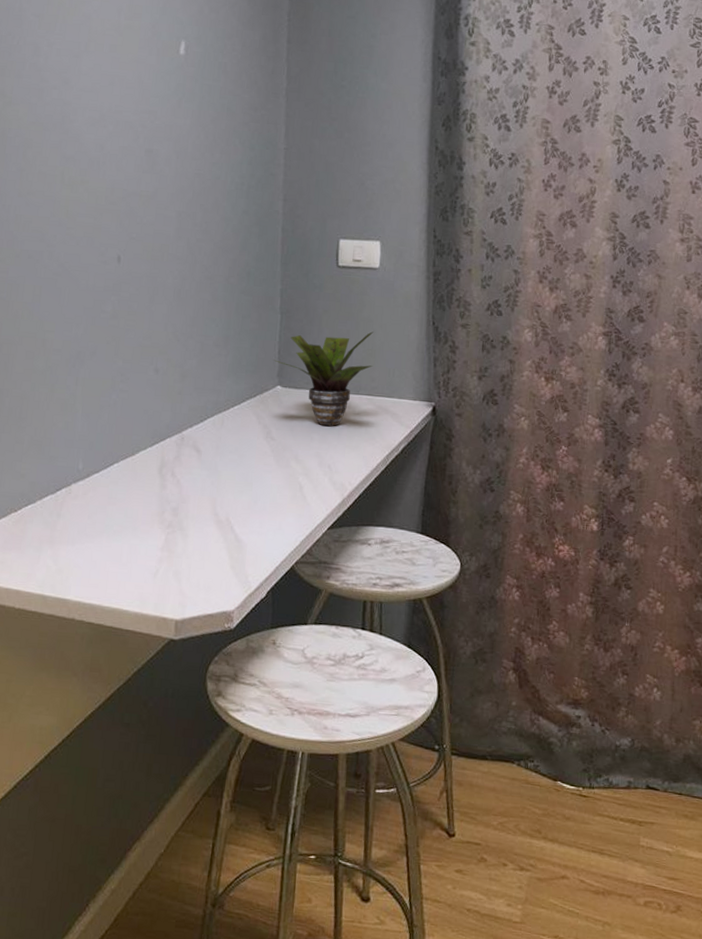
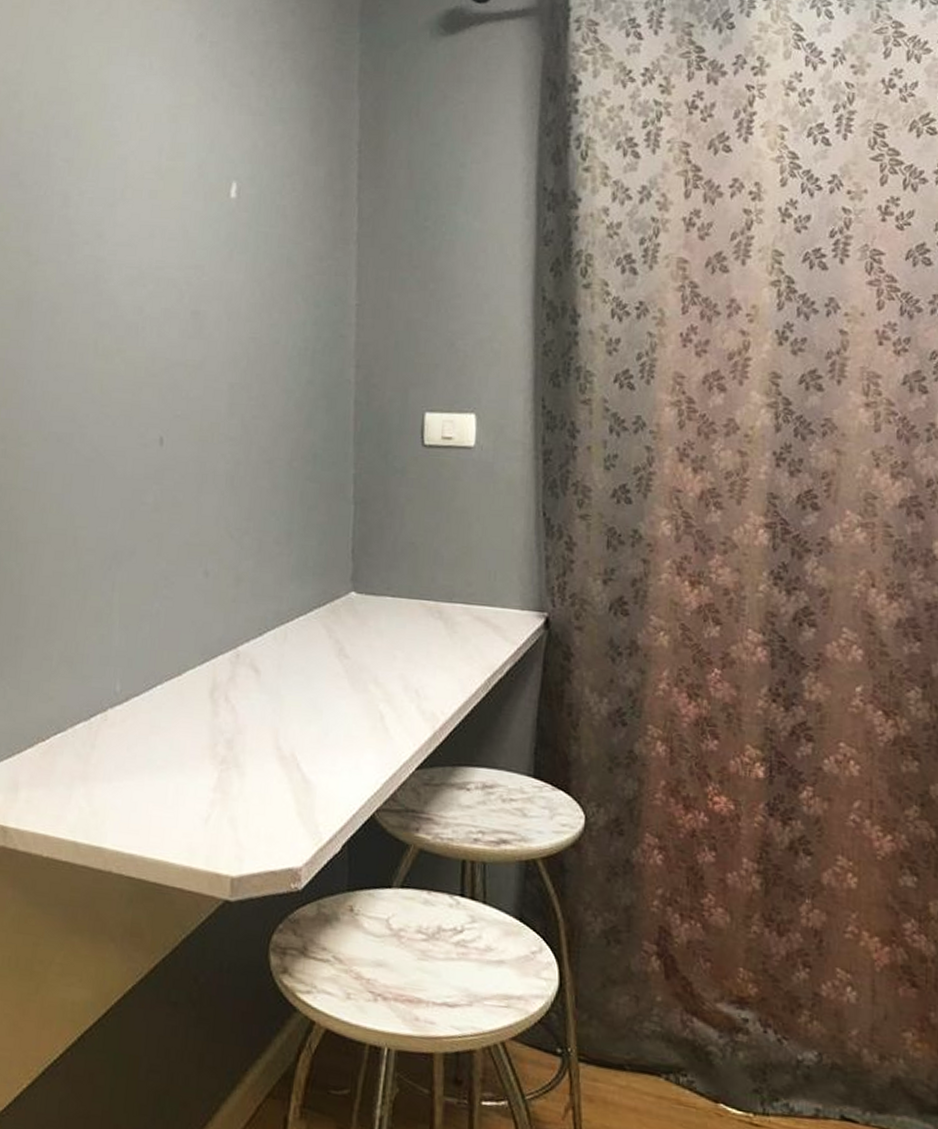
potted plant: present [273,331,374,426] -> none [346,525,470,642]

